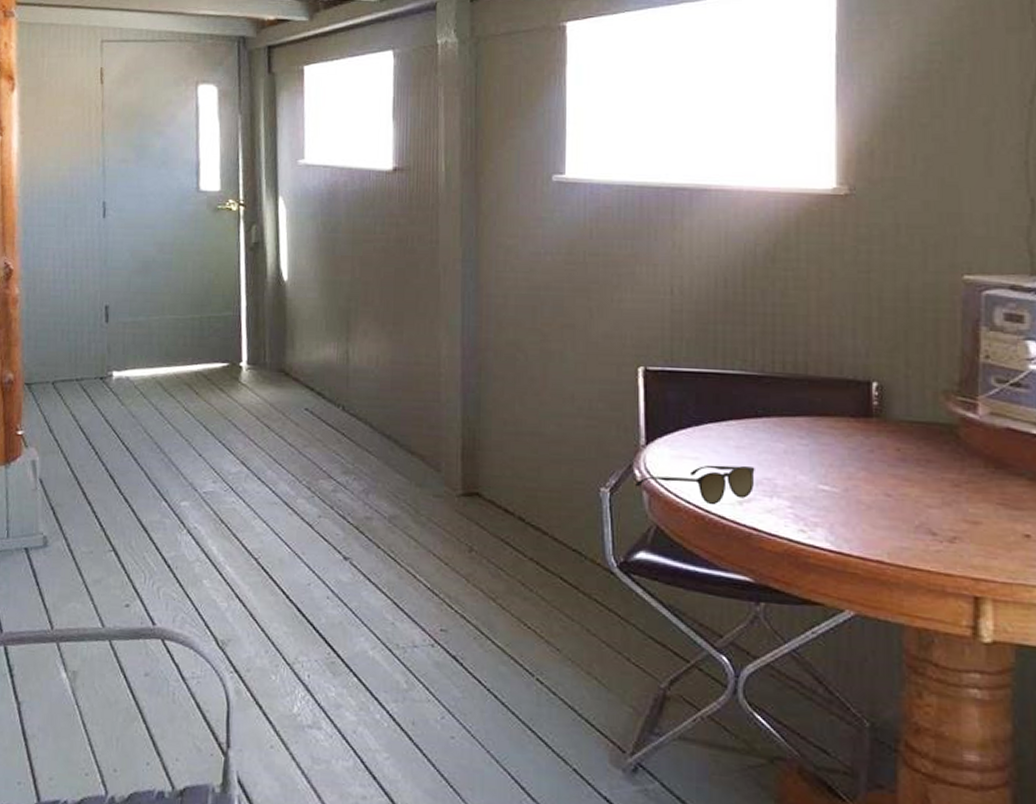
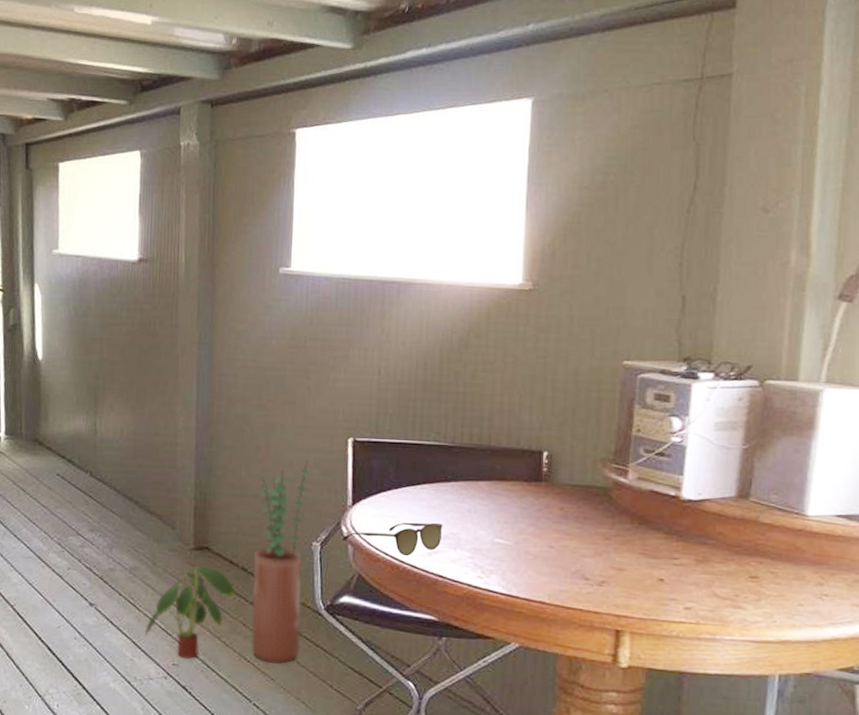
plant: none [407,514,513,623] -> present [144,566,236,659]
vase: none [531,392,594,631] -> present [251,460,309,664]

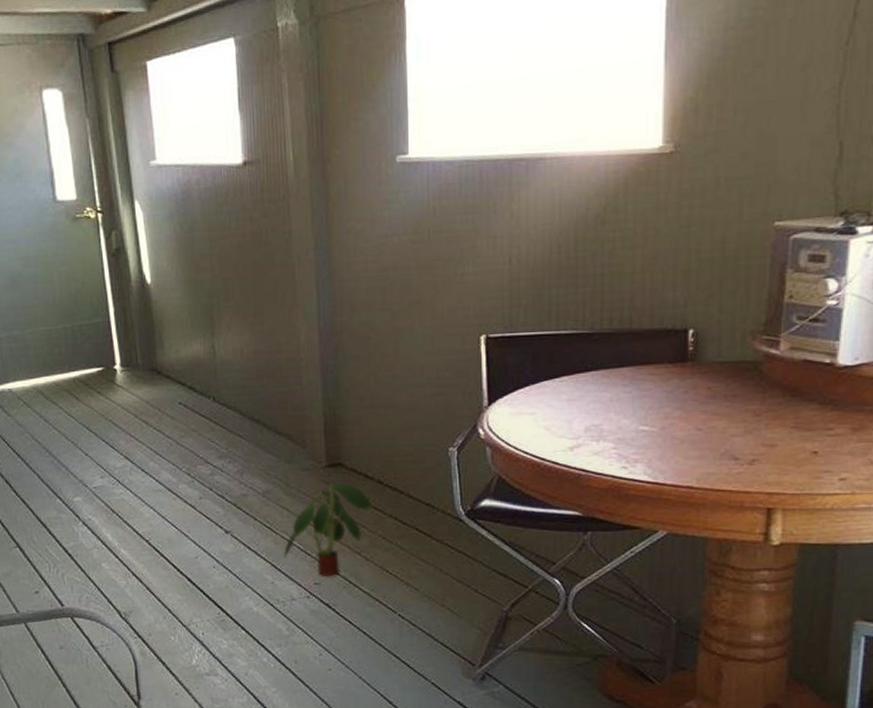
vase: present [251,460,309,664] -> none [389,362,441,573]
sunglasses: present [342,522,443,557] -> none [479,415,584,454]

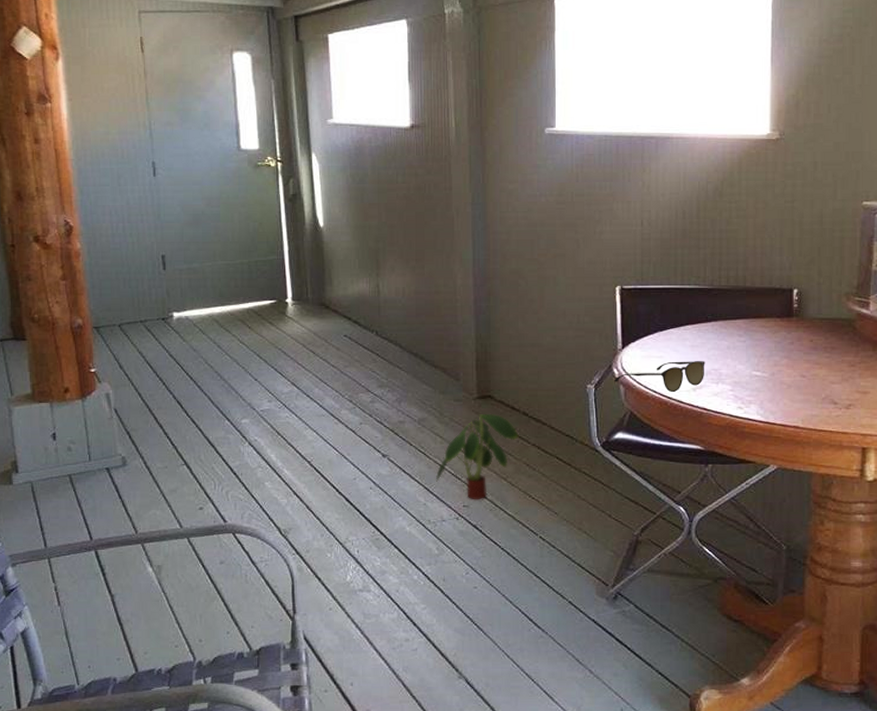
sunglasses: none [479,415,584,454] -> present [614,360,705,393]

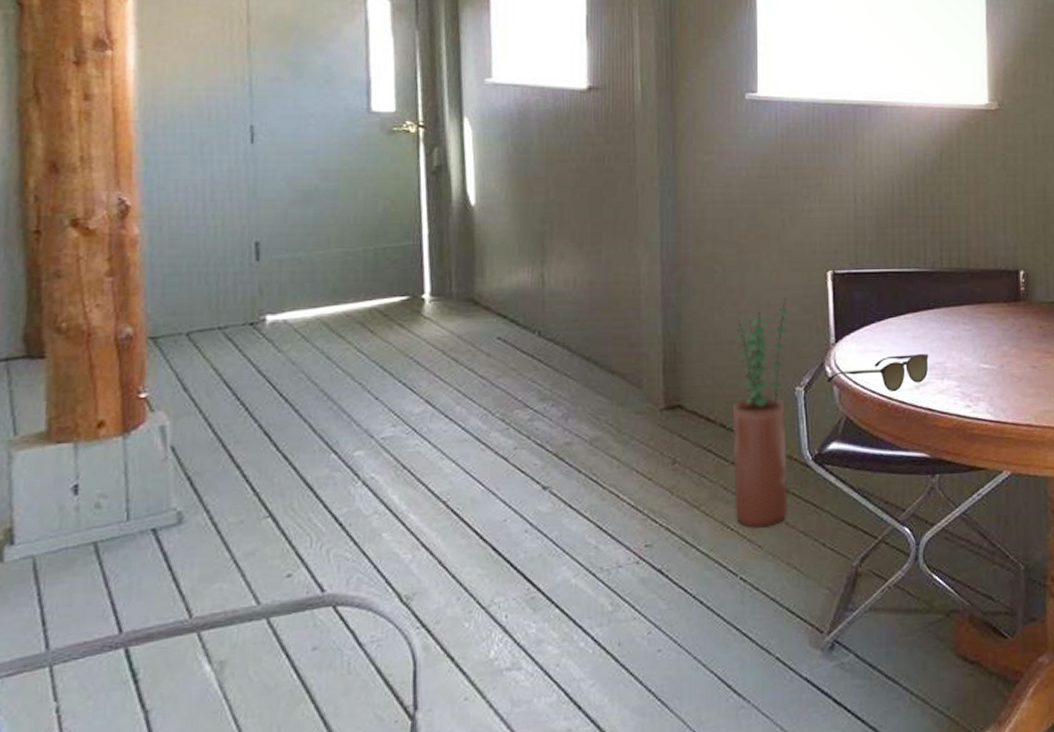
plant: present [435,413,519,499] -> none [610,427,715,536]
vase: none [533,308,581,498] -> present [732,298,788,528]

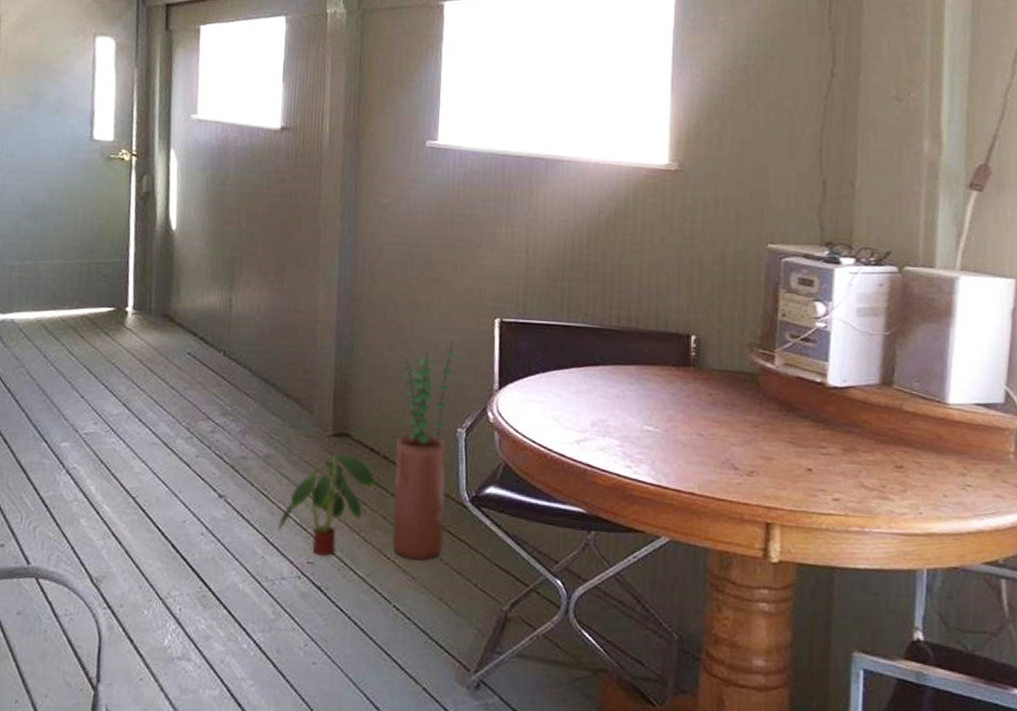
plant: none [610,427,715,536] -> present [277,453,377,556]
sunglasses: present [827,353,929,392] -> none [488,408,591,444]

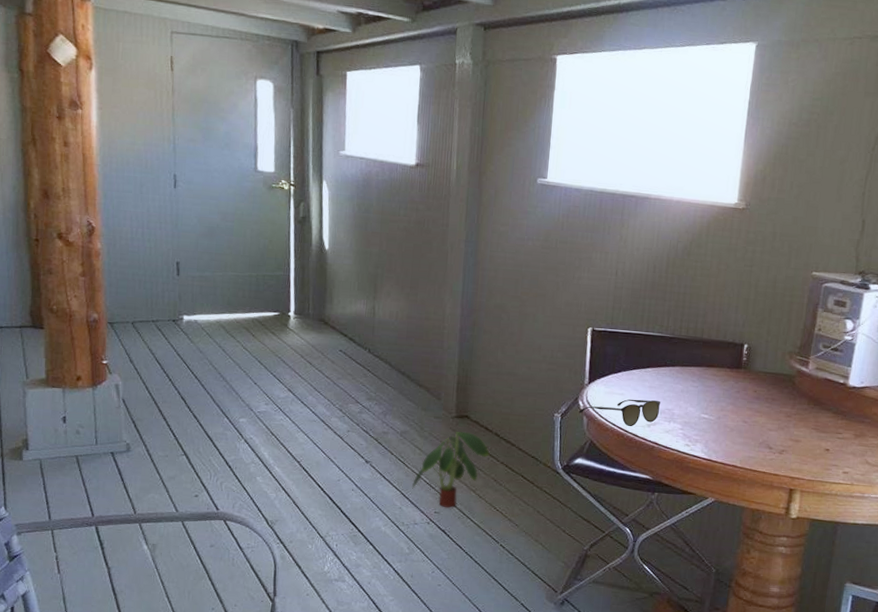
vase: present [392,340,454,561] -> none [500,344,554,512]
sunglasses: none [488,408,591,444] -> present [579,399,661,427]

